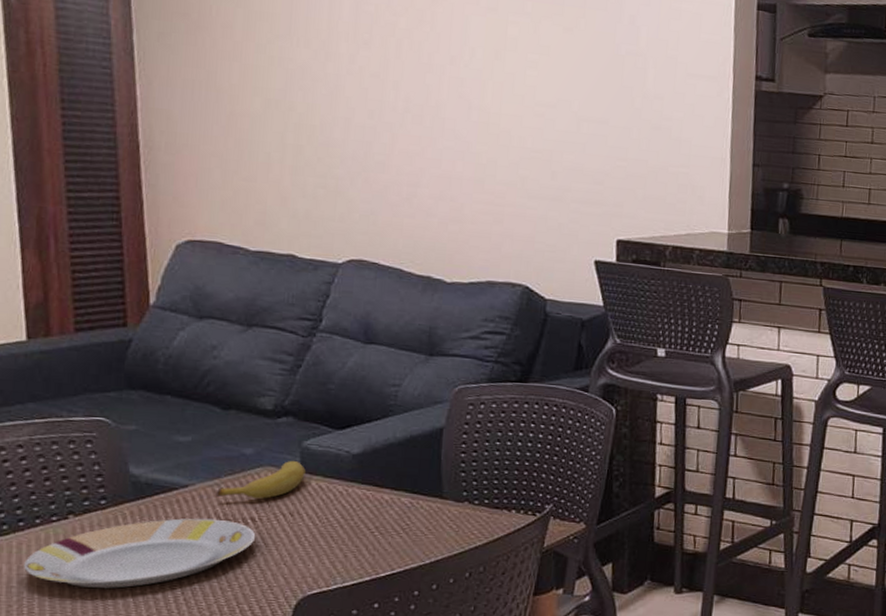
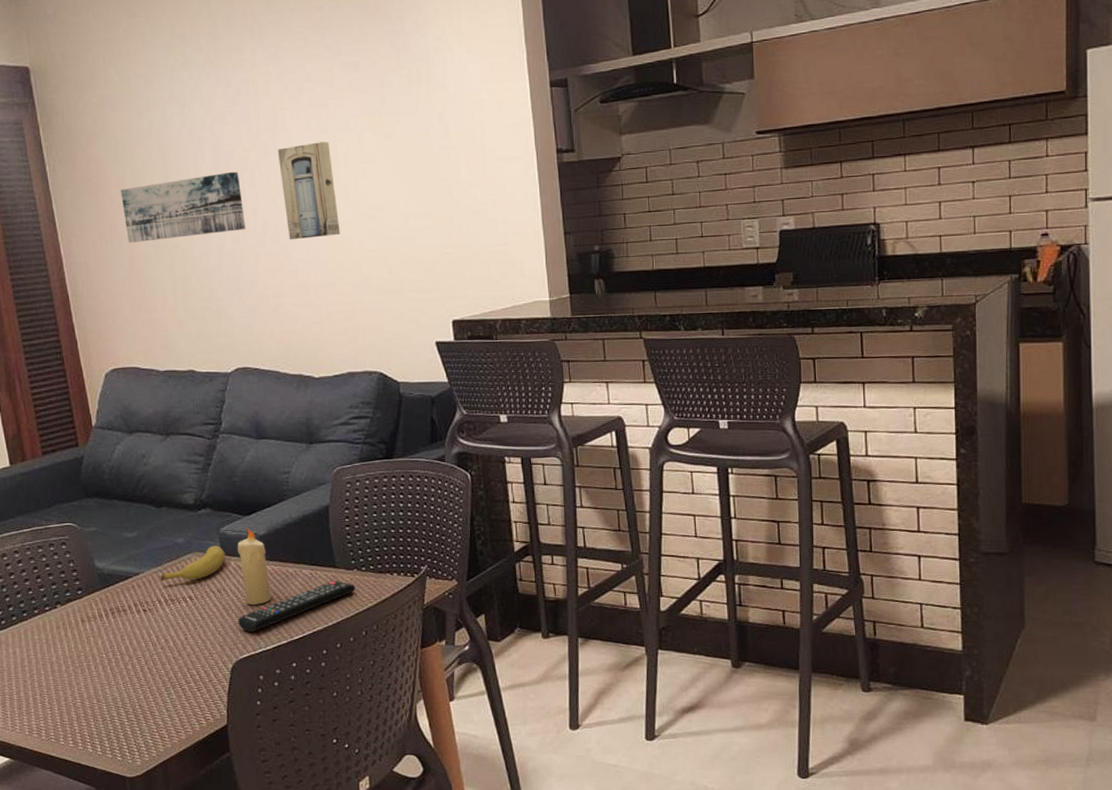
plate: present [24,518,256,588] -> none [31,599,195,663]
wall art: none [227,32,385,104] -> present [120,171,246,244]
remote control: none [311,513,464,566] -> present [238,581,356,633]
candle: none [321,443,359,534] -> present [237,527,272,605]
wall art: none [434,20,499,128] -> present [277,141,341,240]

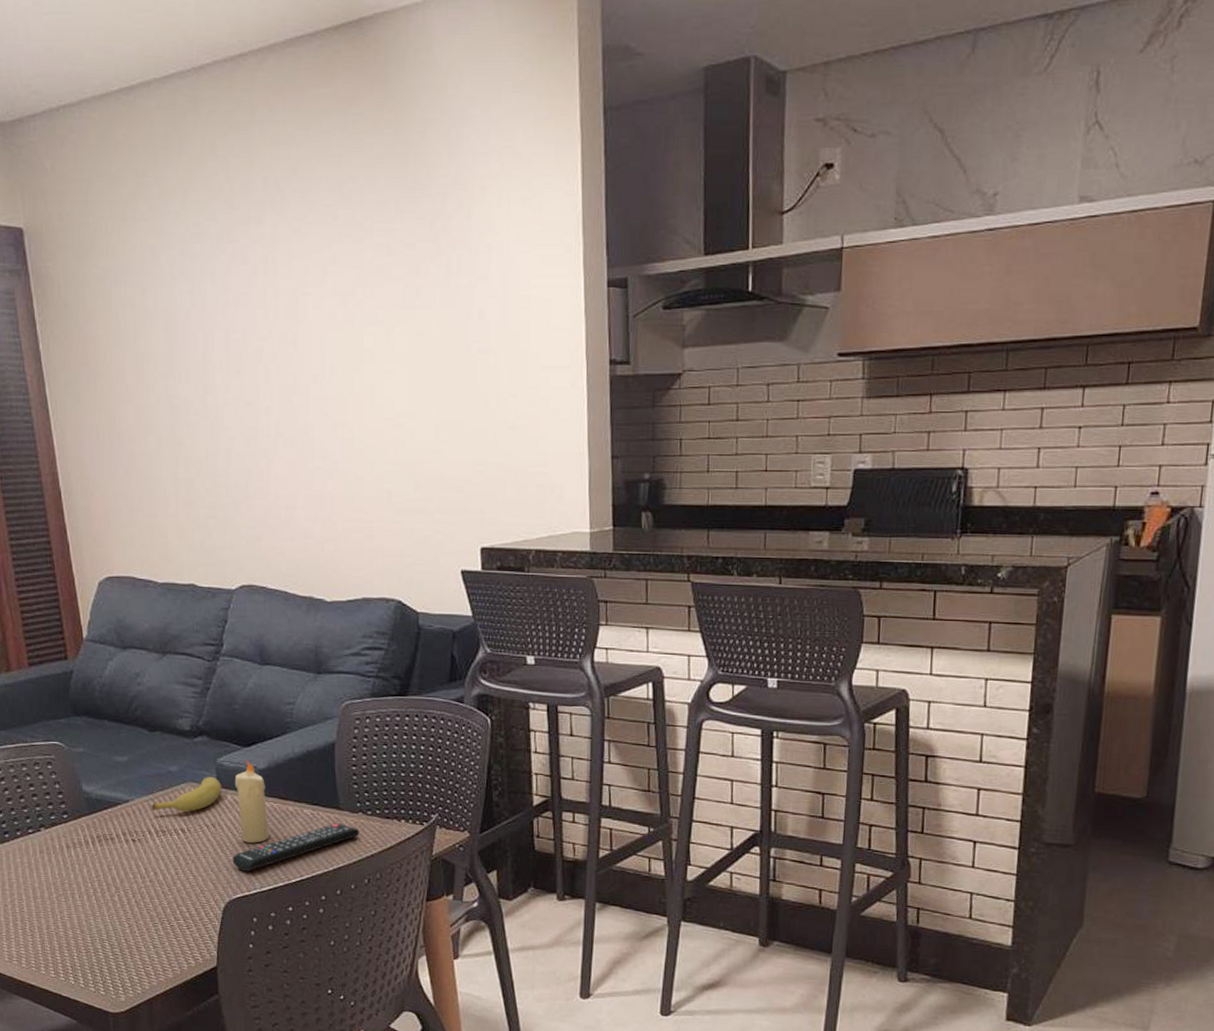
wall art: present [120,171,246,244] -> none [121,363,259,438]
wall art: present [277,141,341,240] -> none [296,335,362,446]

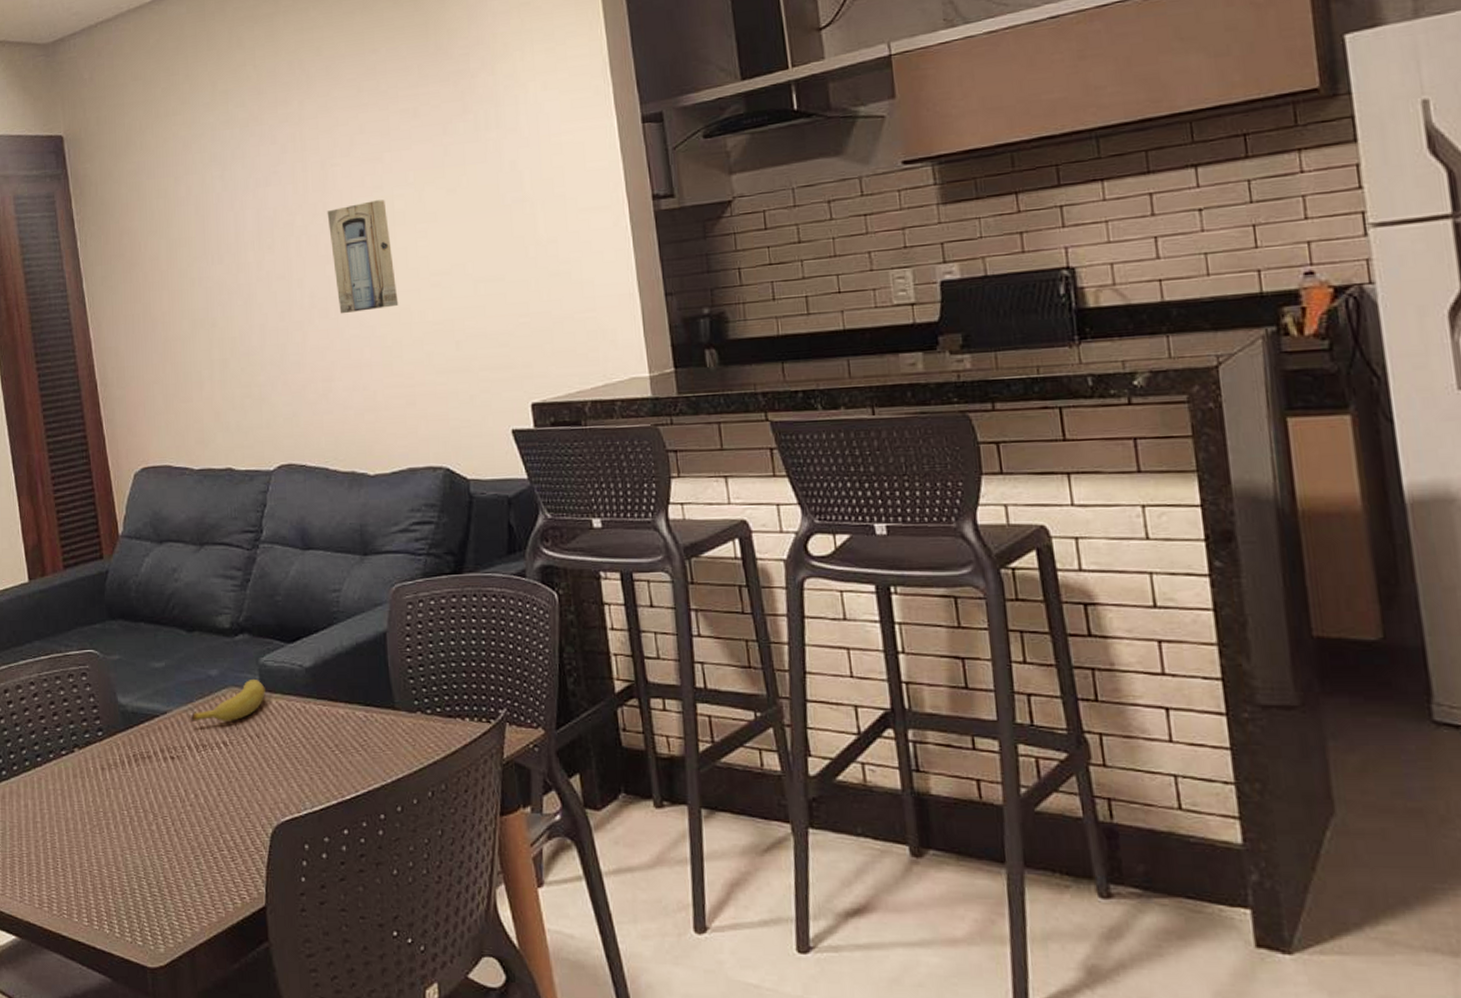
remote control: present [232,823,360,872] -> none [279,726,419,790]
candle: present [234,759,269,843] -> none [279,657,319,754]
wall art: none [296,335,362,446] -> present [327,199,399,314]

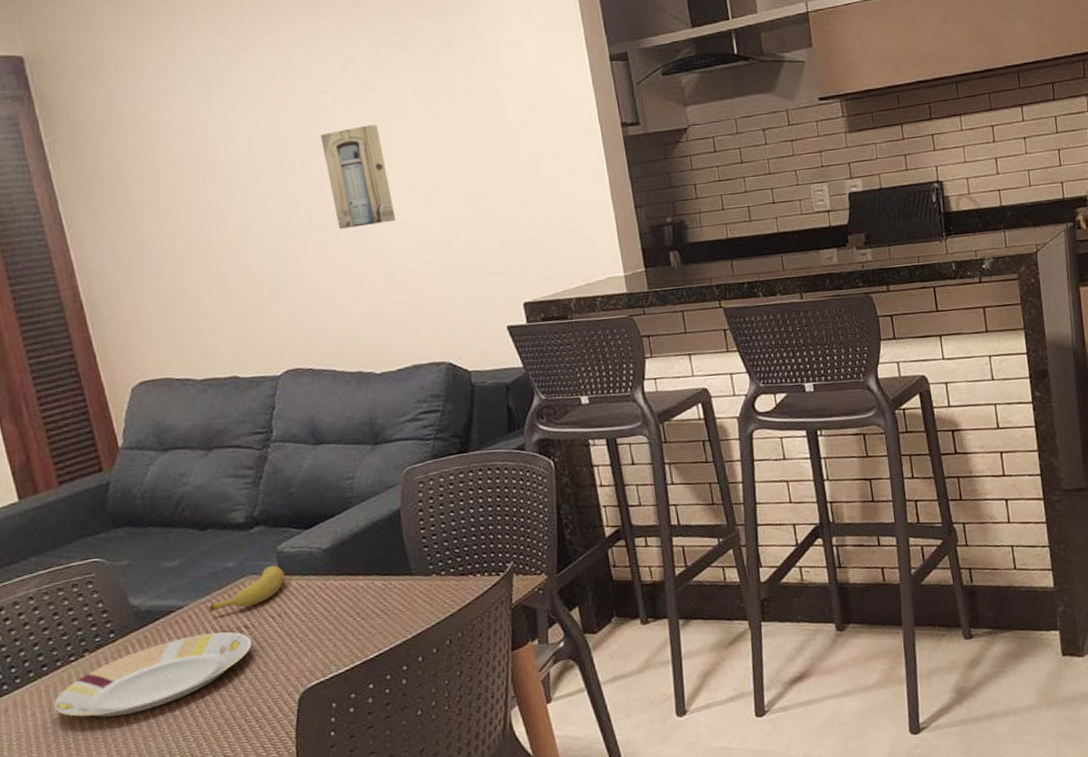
plate: none [44,745,229,821] -> present [54,631,252,718]

